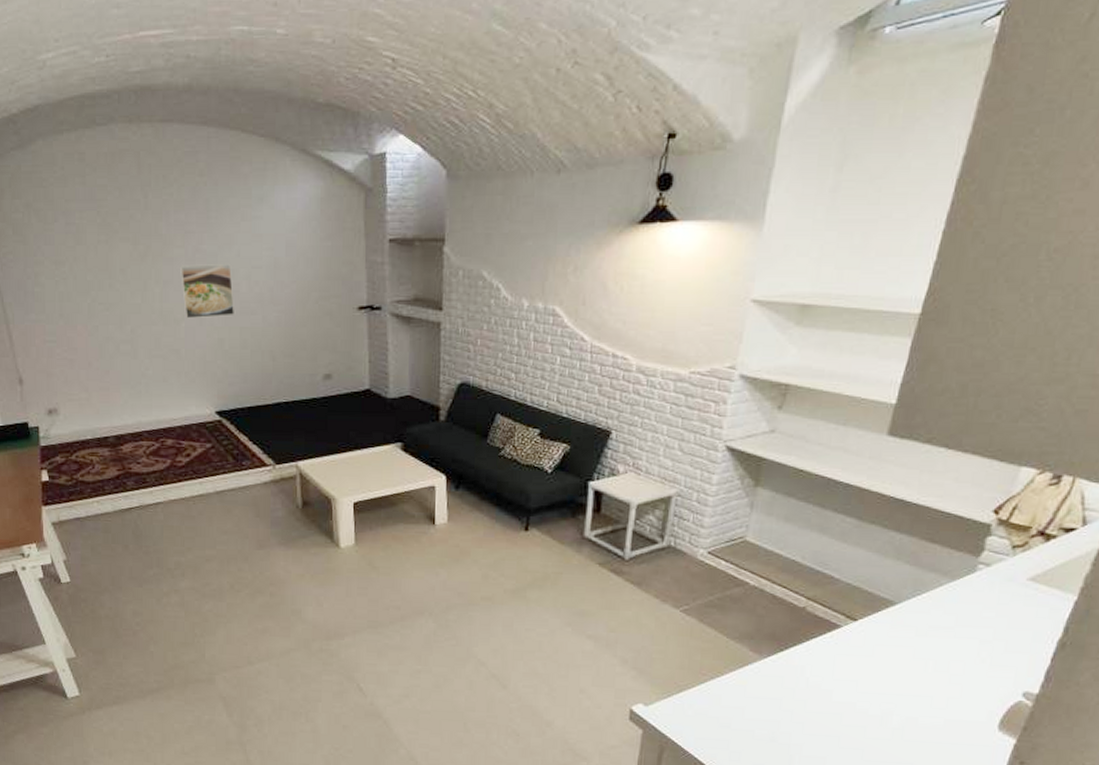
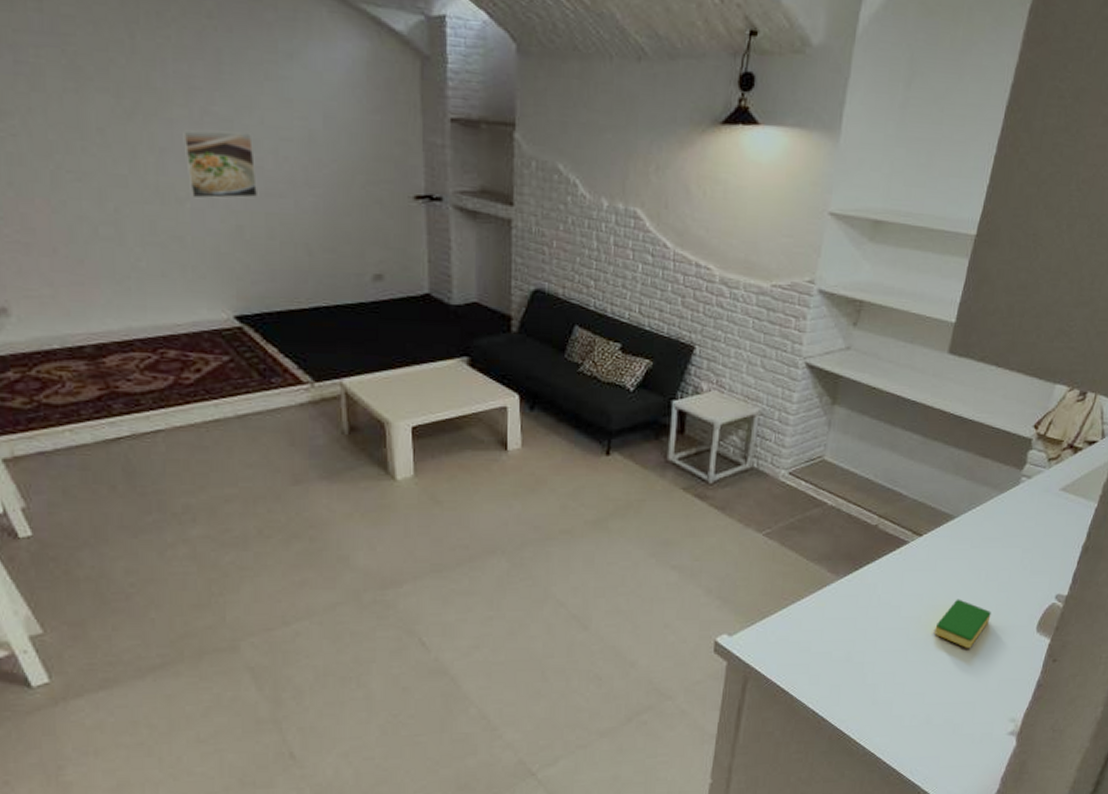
dish sponge: none [872,688,941,740] -> present [934,599,991,648]

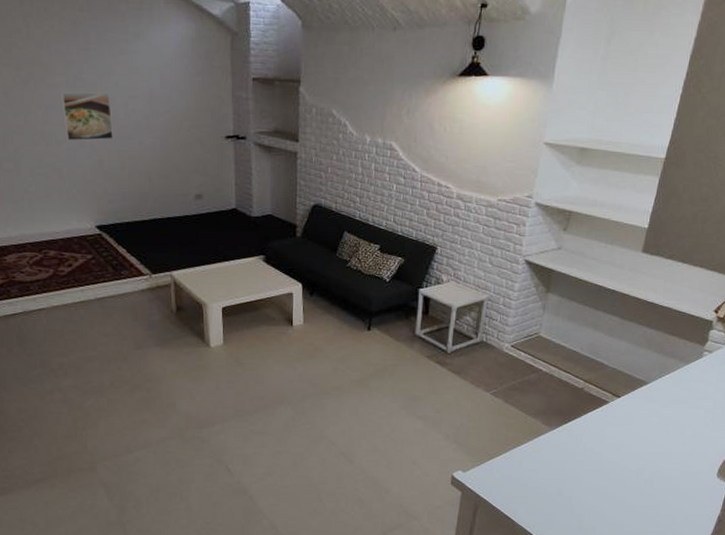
dish sponge: present [934,599,991,648] -> none [631,448,678,488]

